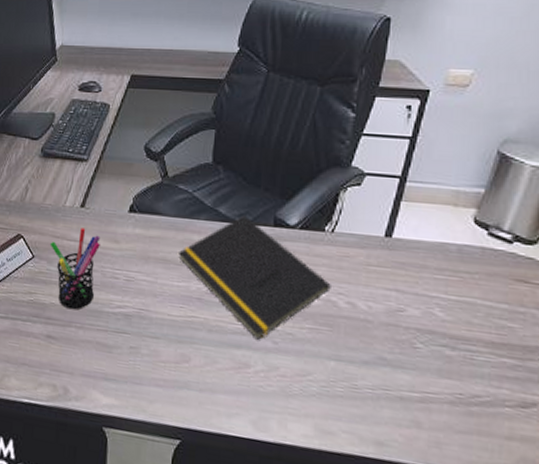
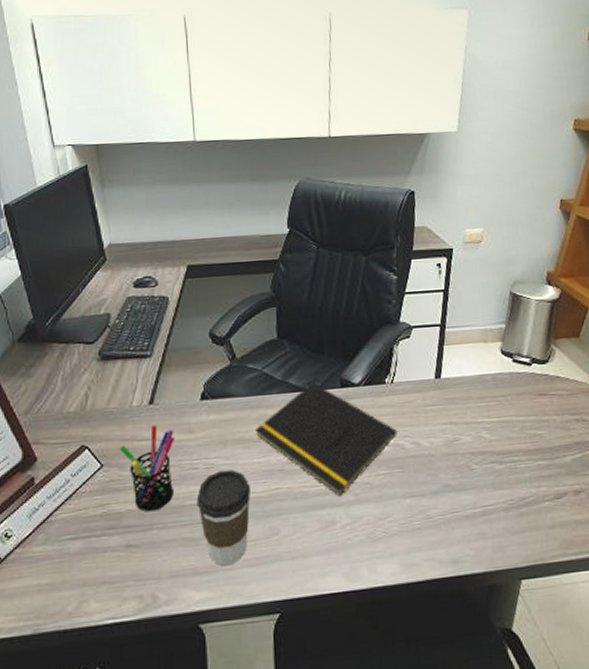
coffee cup: none [113,285,168,380] -> present [196,469,252,566]

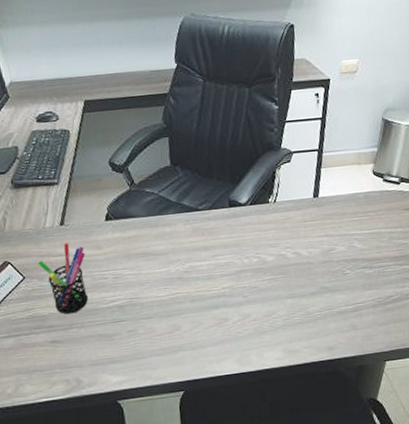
coffee cup: present [196,469,252,566] -> none [108,278,155,356]
notepad: present [254,382,398,496] -> none [154,203,280,298]

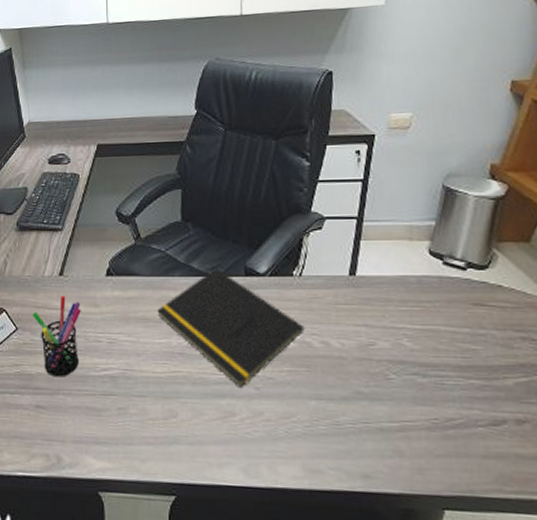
notepad: none [154,203,280,298] -> present [156,268,305,387]

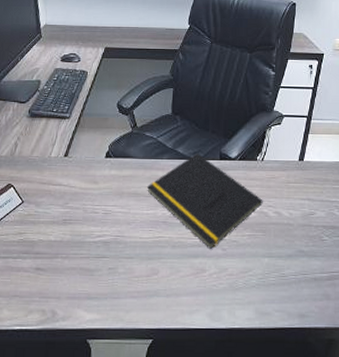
pen holder: present [32,296,81,377] -> none [37,174,82,243]

